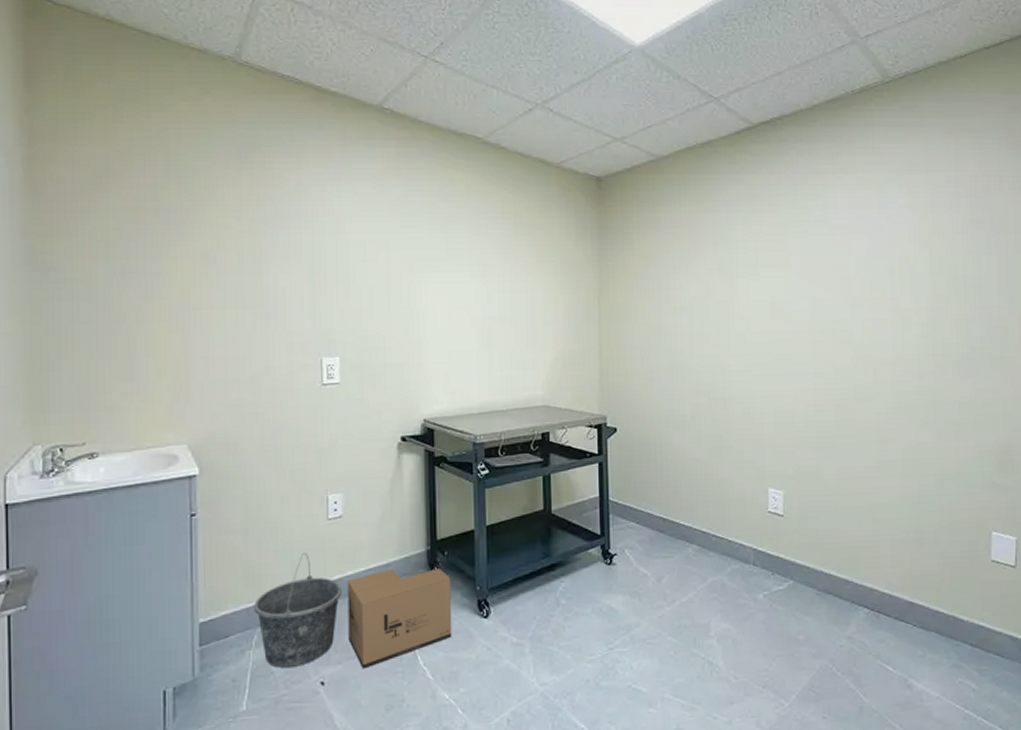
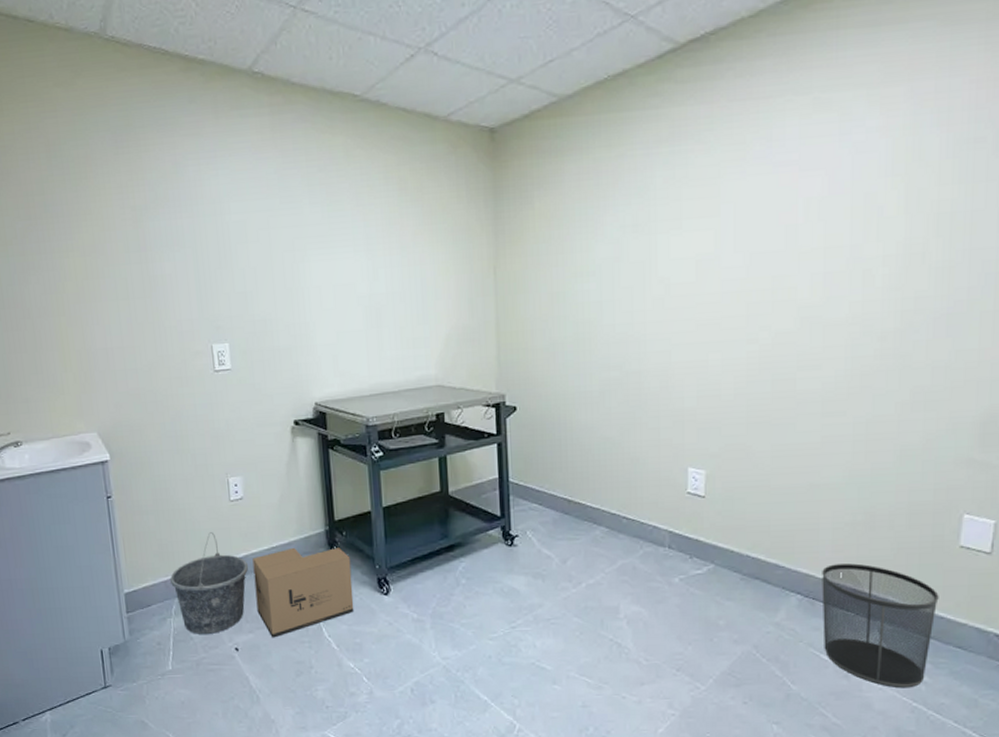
waste bin: none [884,577,979,696] -> present [822,563,939,688]

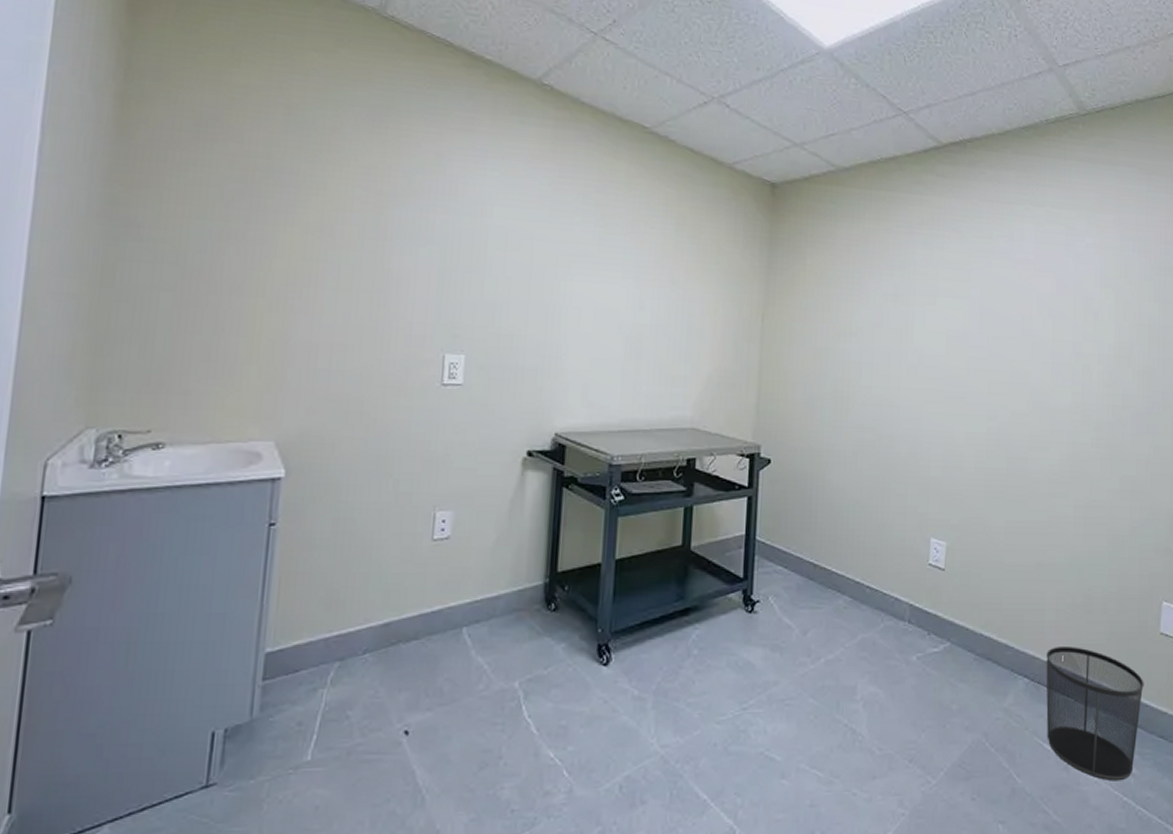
bucket: present [170,532,248,634] -> none [334,578,441,711]
cardboard box: present [252,547,354,638] -> none [442,602,570,718]

